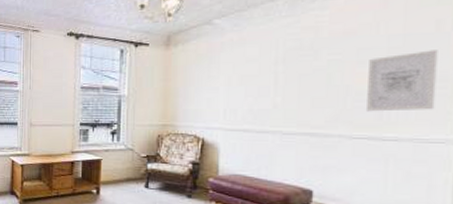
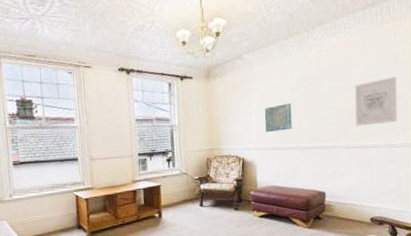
wall art: none [234,77,273,110] -> present [264,102,292,132]

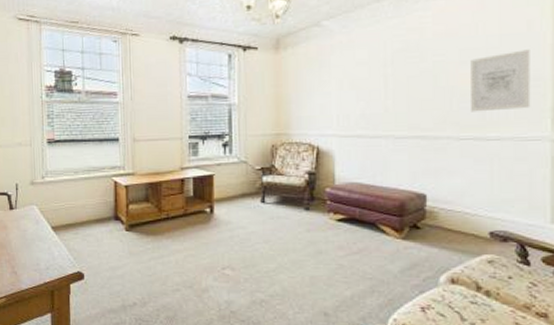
wall art: present [264,102,292,132] -> none [347,80,383,116]

